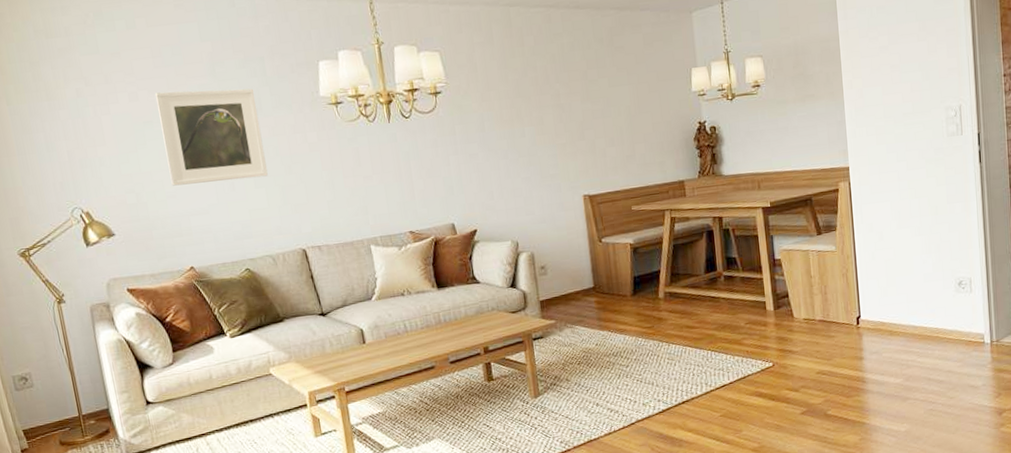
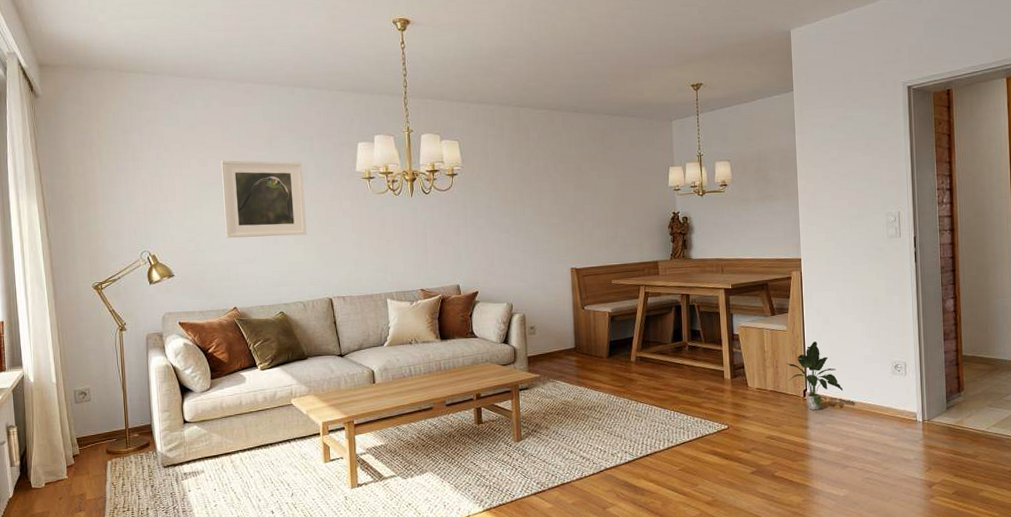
potted plant: none [836,261,902,340] -> present [786,341,843,411]

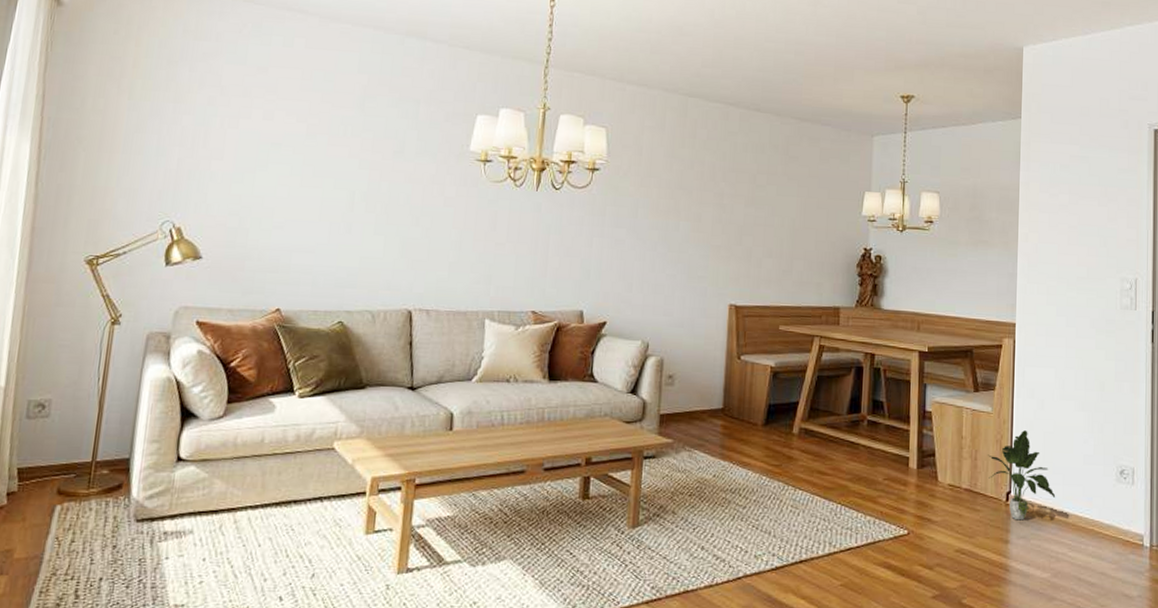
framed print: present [220,160,307,238] -> none [282,116,400,224]

